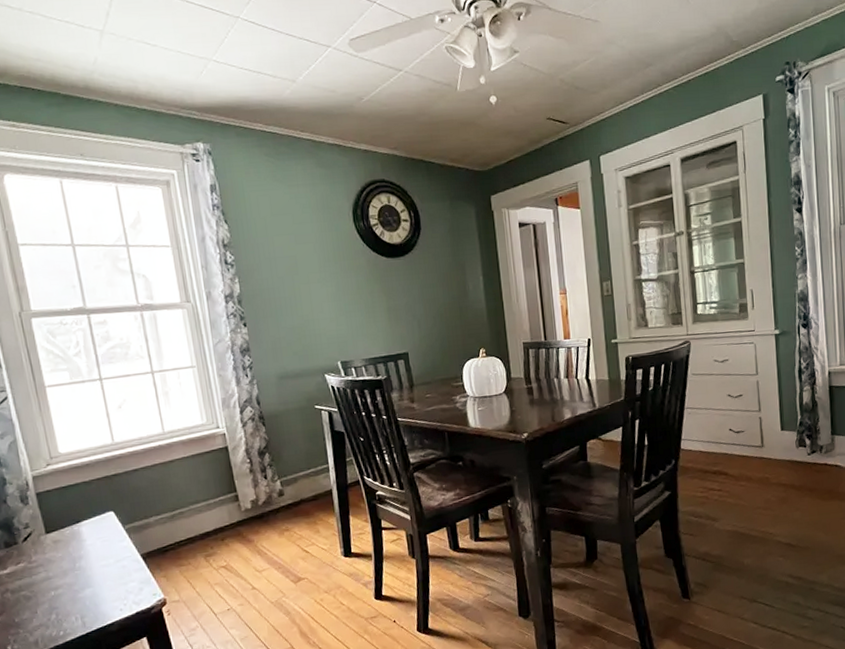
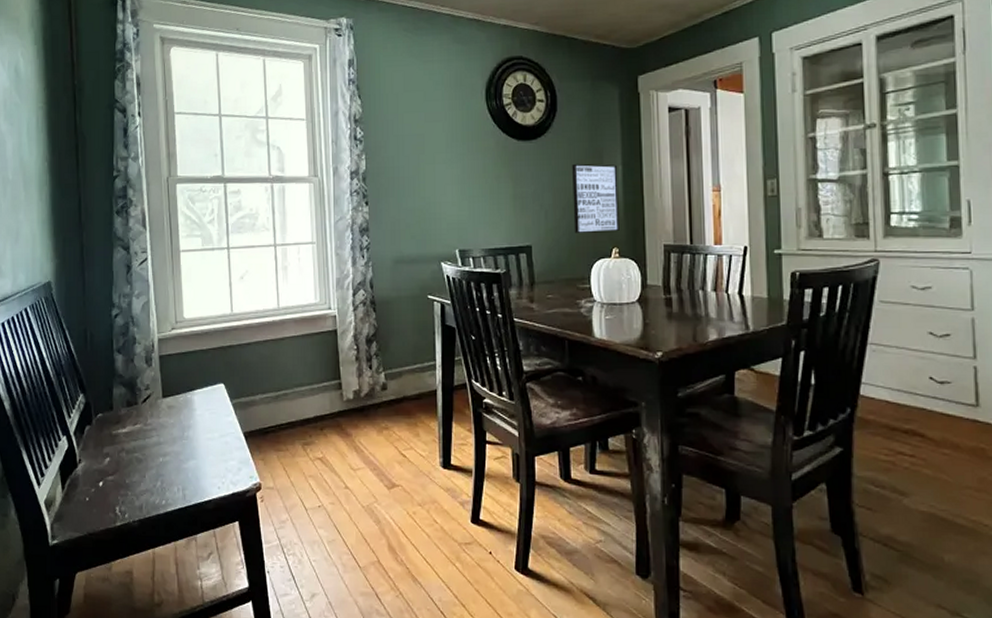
wall art: none [439,276,485,338] -> present [572,163,619,233]

